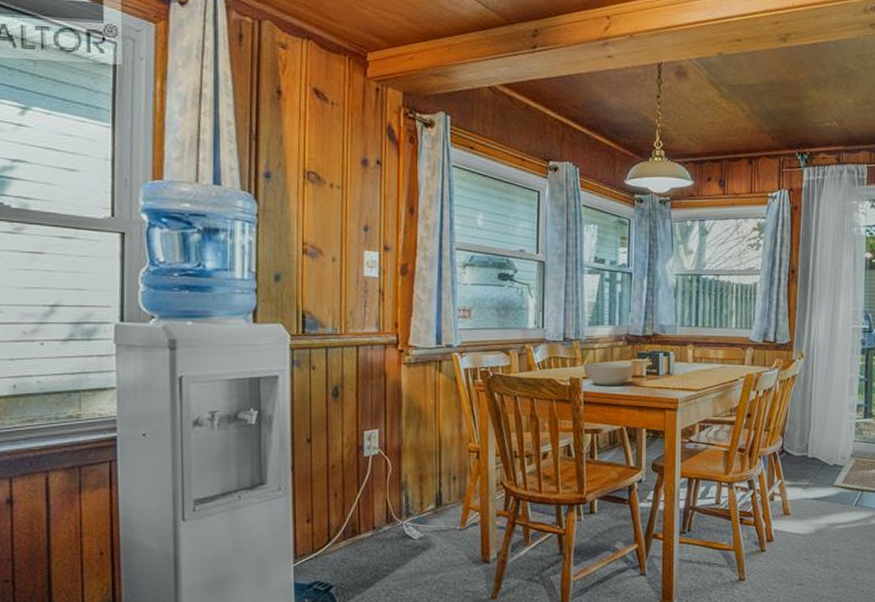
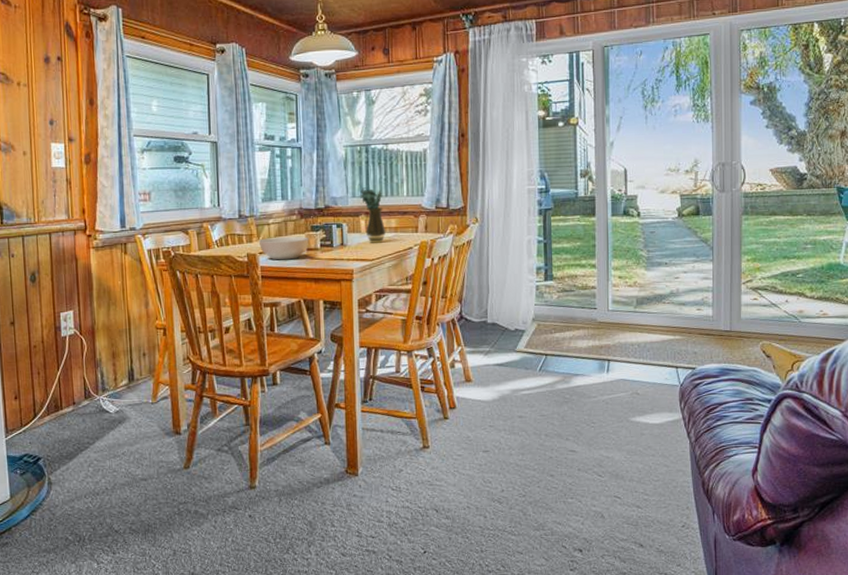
vase: none [689,316,712,373] -> present [360,186,386,243]

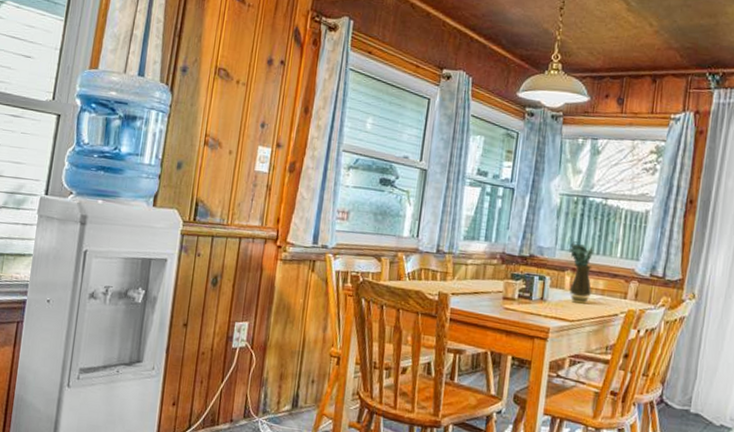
bowl: present [258,237,310,260] -> none [453,279,508,307]

